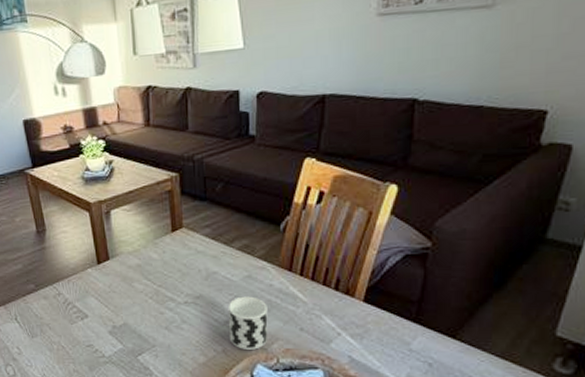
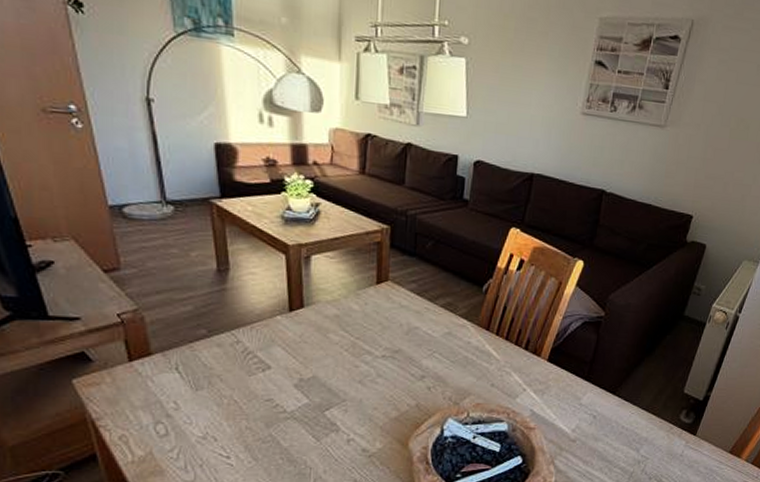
cup: present [228,296,268,350] -> none [423,352,464,404]

